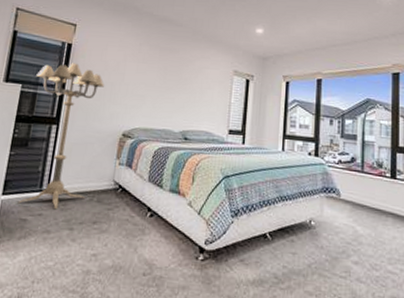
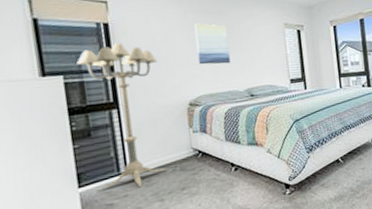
wall art: none [141,56,176,101] -> present [194,23,231,65]

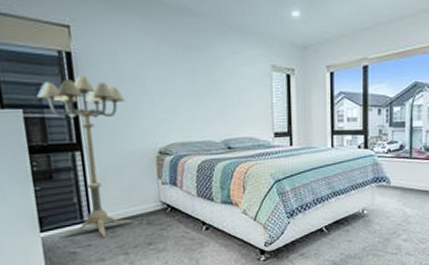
wall art: present [194,23,231,65] -> none [167,58,207,109]

